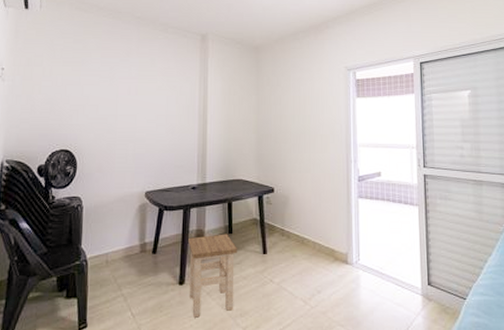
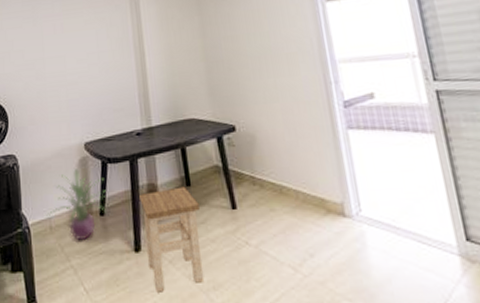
decorative plant: none [104,213,160,274] -> present [46,169,106,241]

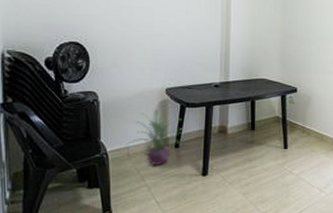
stool: present [139,186,204,292] -> none [211,130,259,204]

